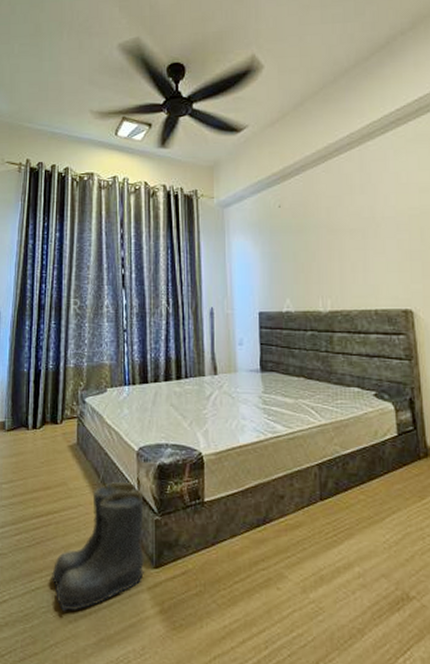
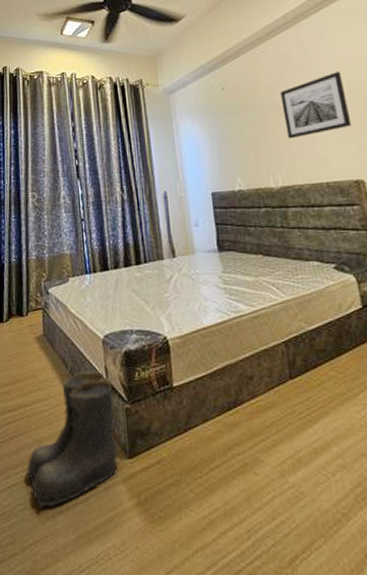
wall art: none [337,198,406,263] -> present [280,71,352,139]

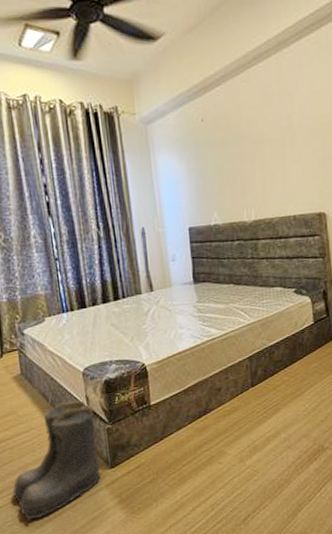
wall art: present [280,71,352,139] -> none [258,106,320,174]

